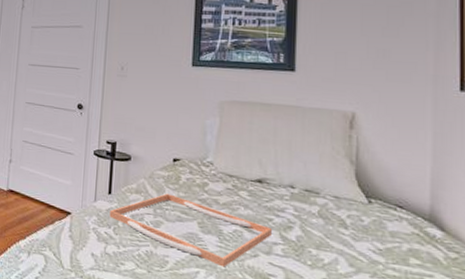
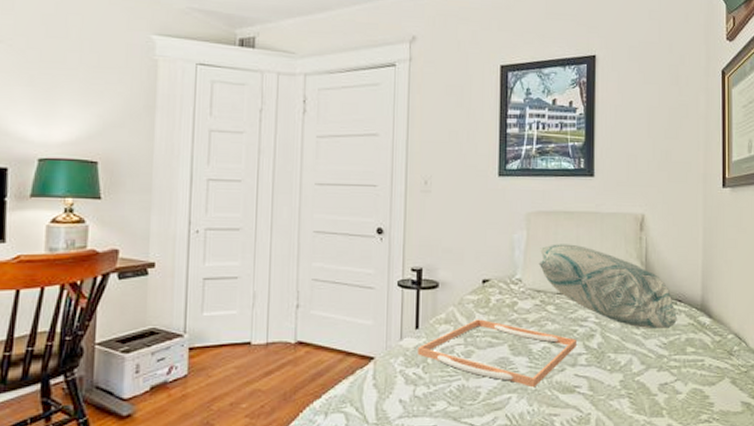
decorative pillow: none [231,133,398,235] -> present [538,244,678,329]

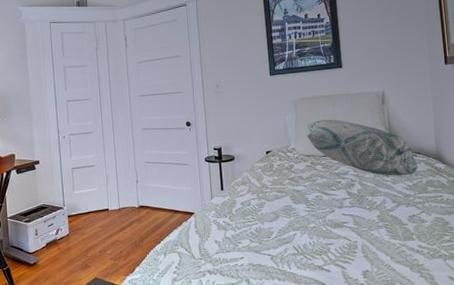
serving tray: present [417,319,576,388] -> none [224,179,341,226]

